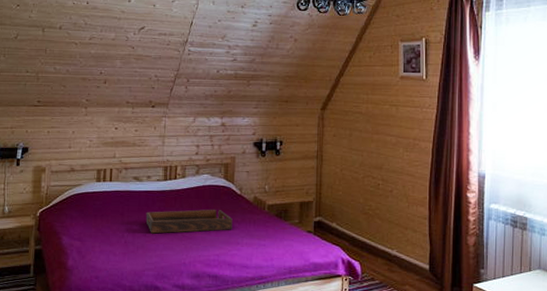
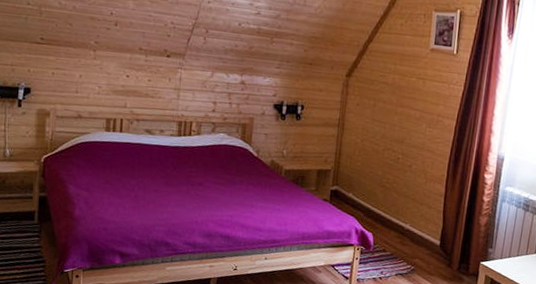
serving tray: present [145,209,233,234] -> none [157,167,248,192]

